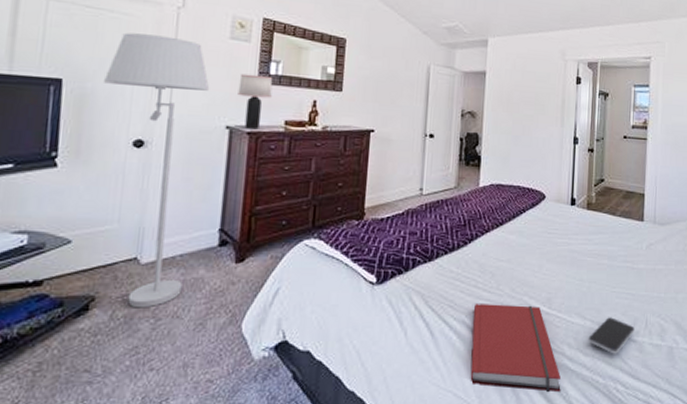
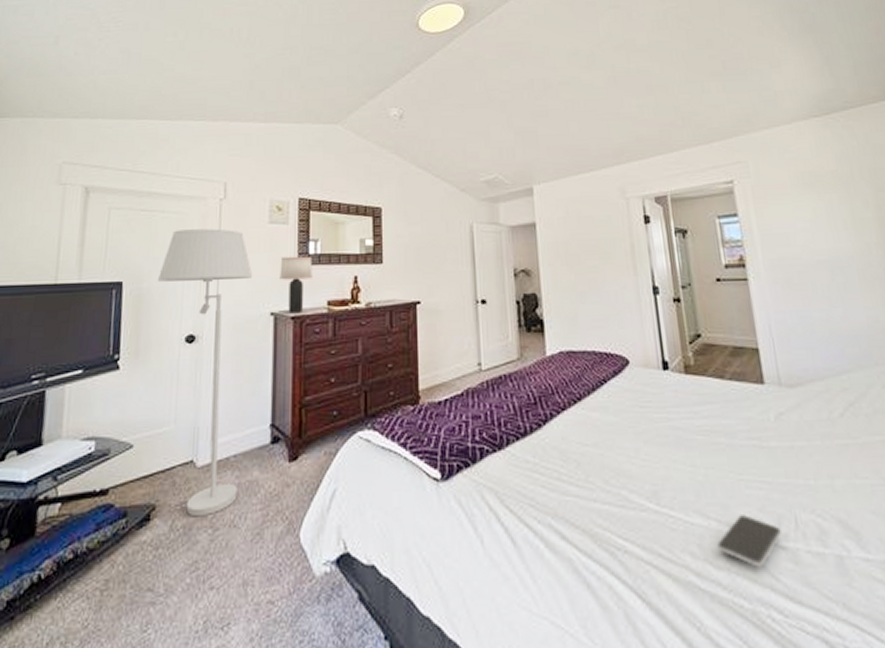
book: present [470,304,561,393] -> none [560,501,693,622]

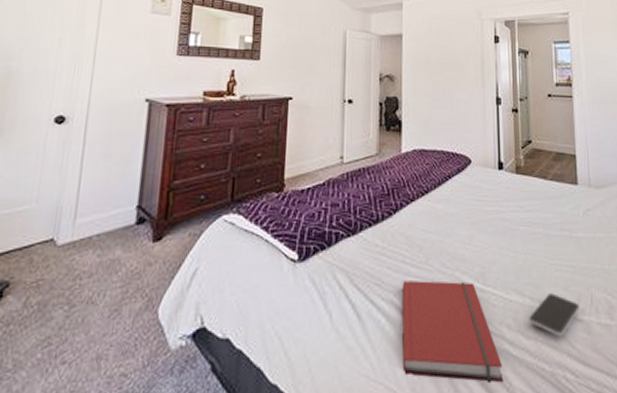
floor lamp: present [157,228,253,517] -> none [28,11,131,294]
table lamp: present [280,256,313,314] -> none [157,46,192,101]
book: none [560,501,693,622] -> present [402,281,504,384]

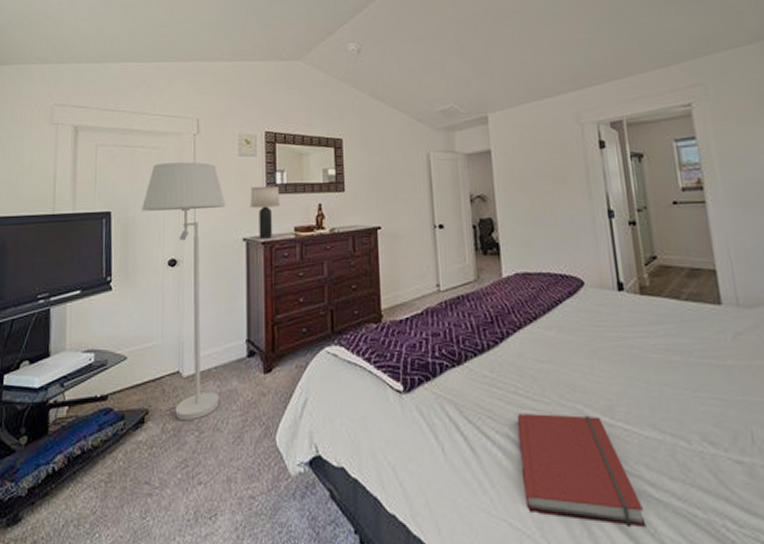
floor lamp: none [28,11,131,294] -> present [141,162,226,421]
table lamp: none [157,46,192,101] -> present [250,185,280,239]
smartphone: present [529,293,580,337] -> none [672,430,737,480]

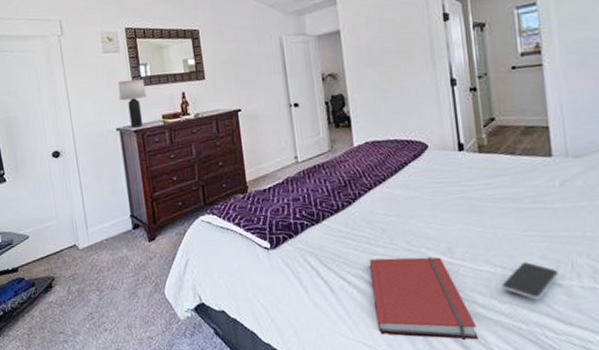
floor lamp: present [141,162,226,421] -> none [20,61,114,284]
smartphone: none [672,430,737,480] -> present [502,262,558,300]

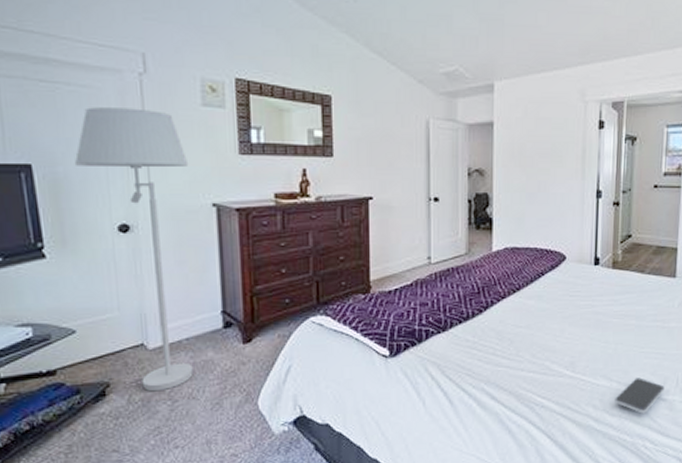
floor lamp: none [20,61,114,284] -> present [74,107,194,392]
table lamp: present [117,78,147,128] -> none [218,144,257,205]
book: present [369,256,479,341] -> none [492,370,587,453]

